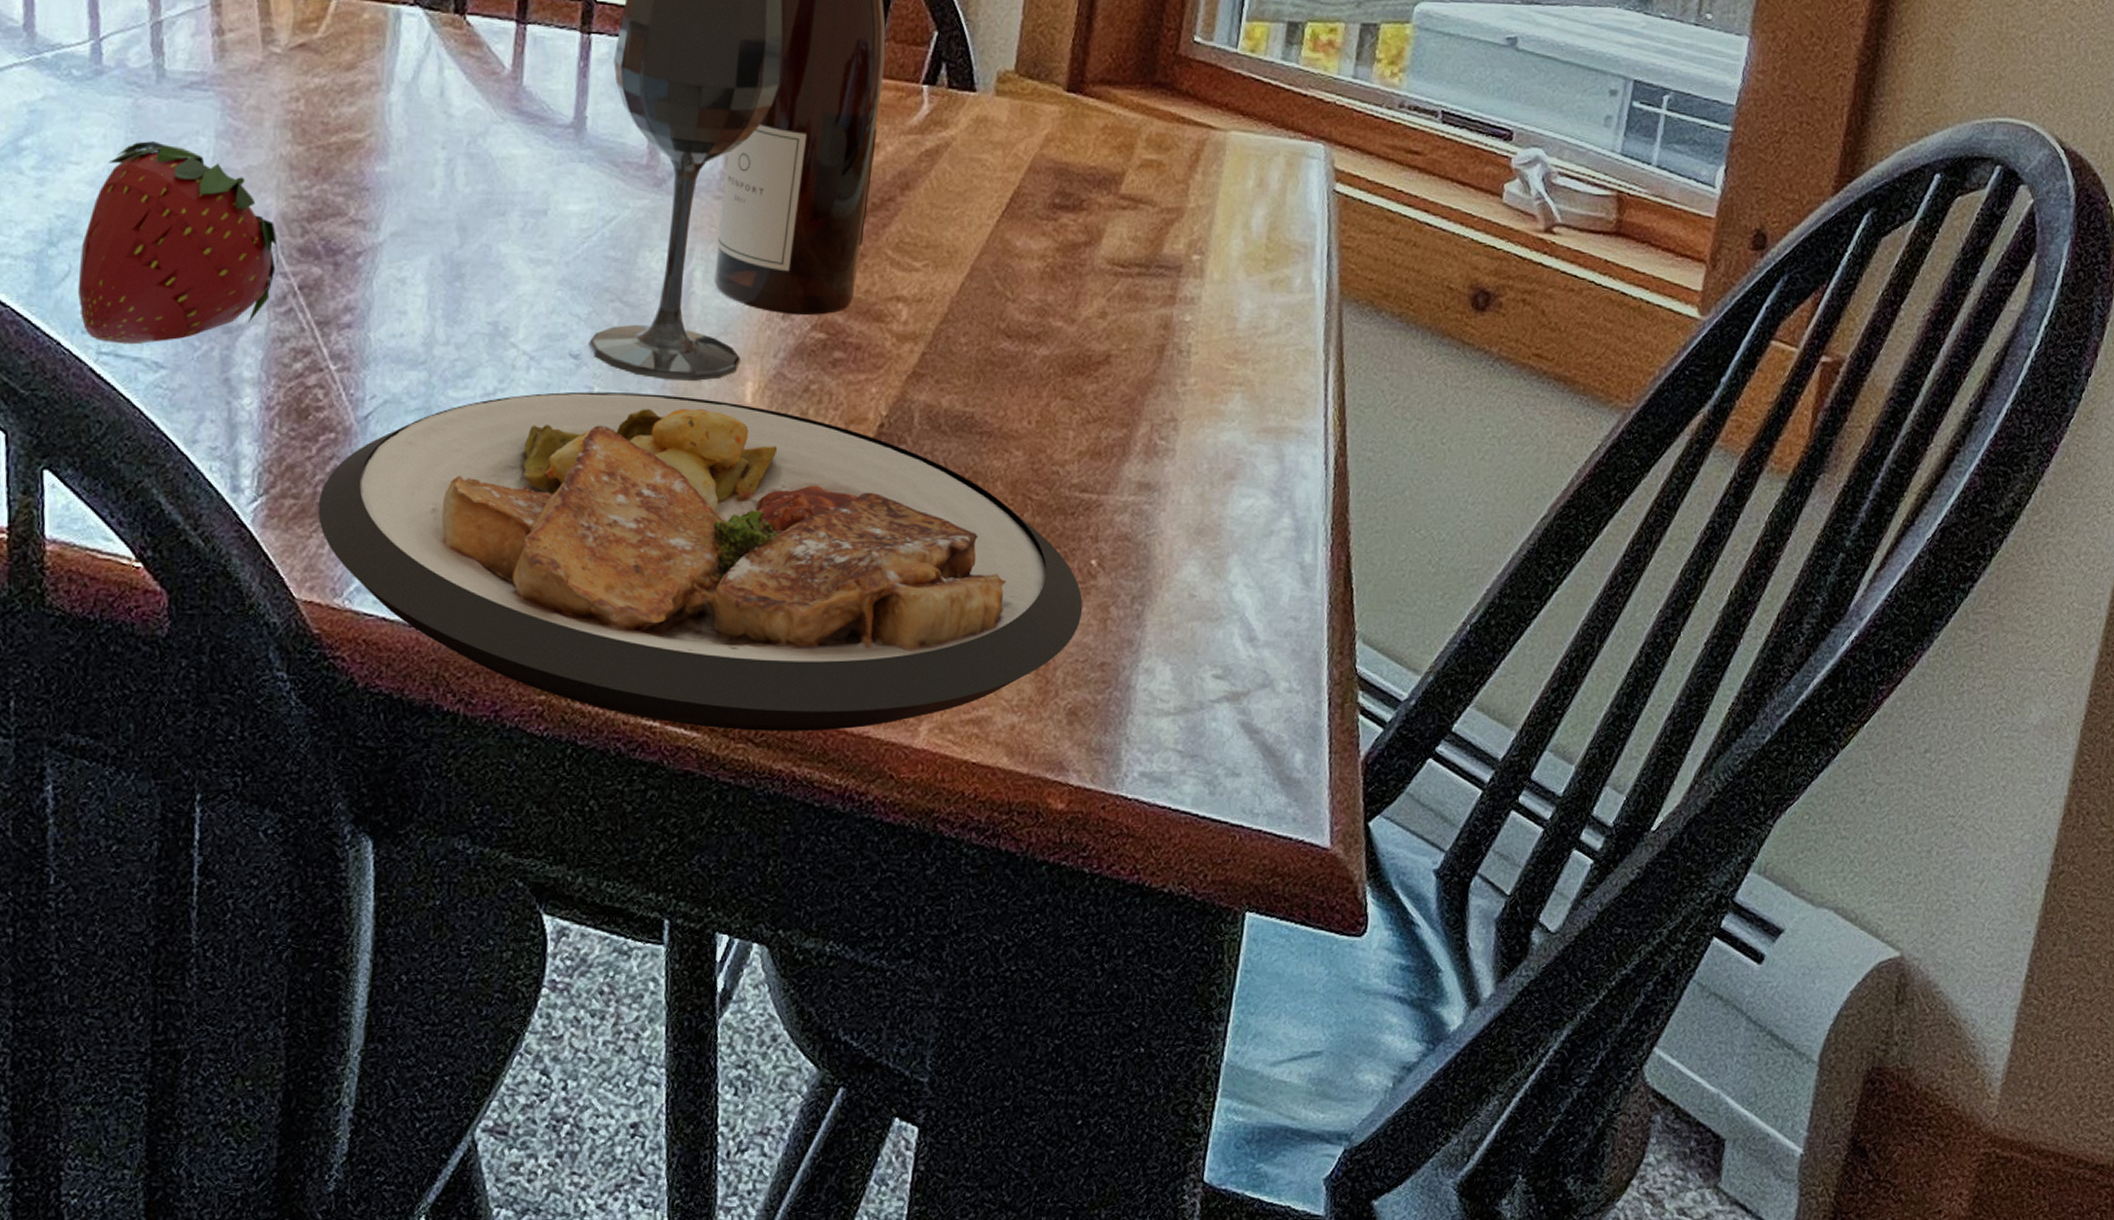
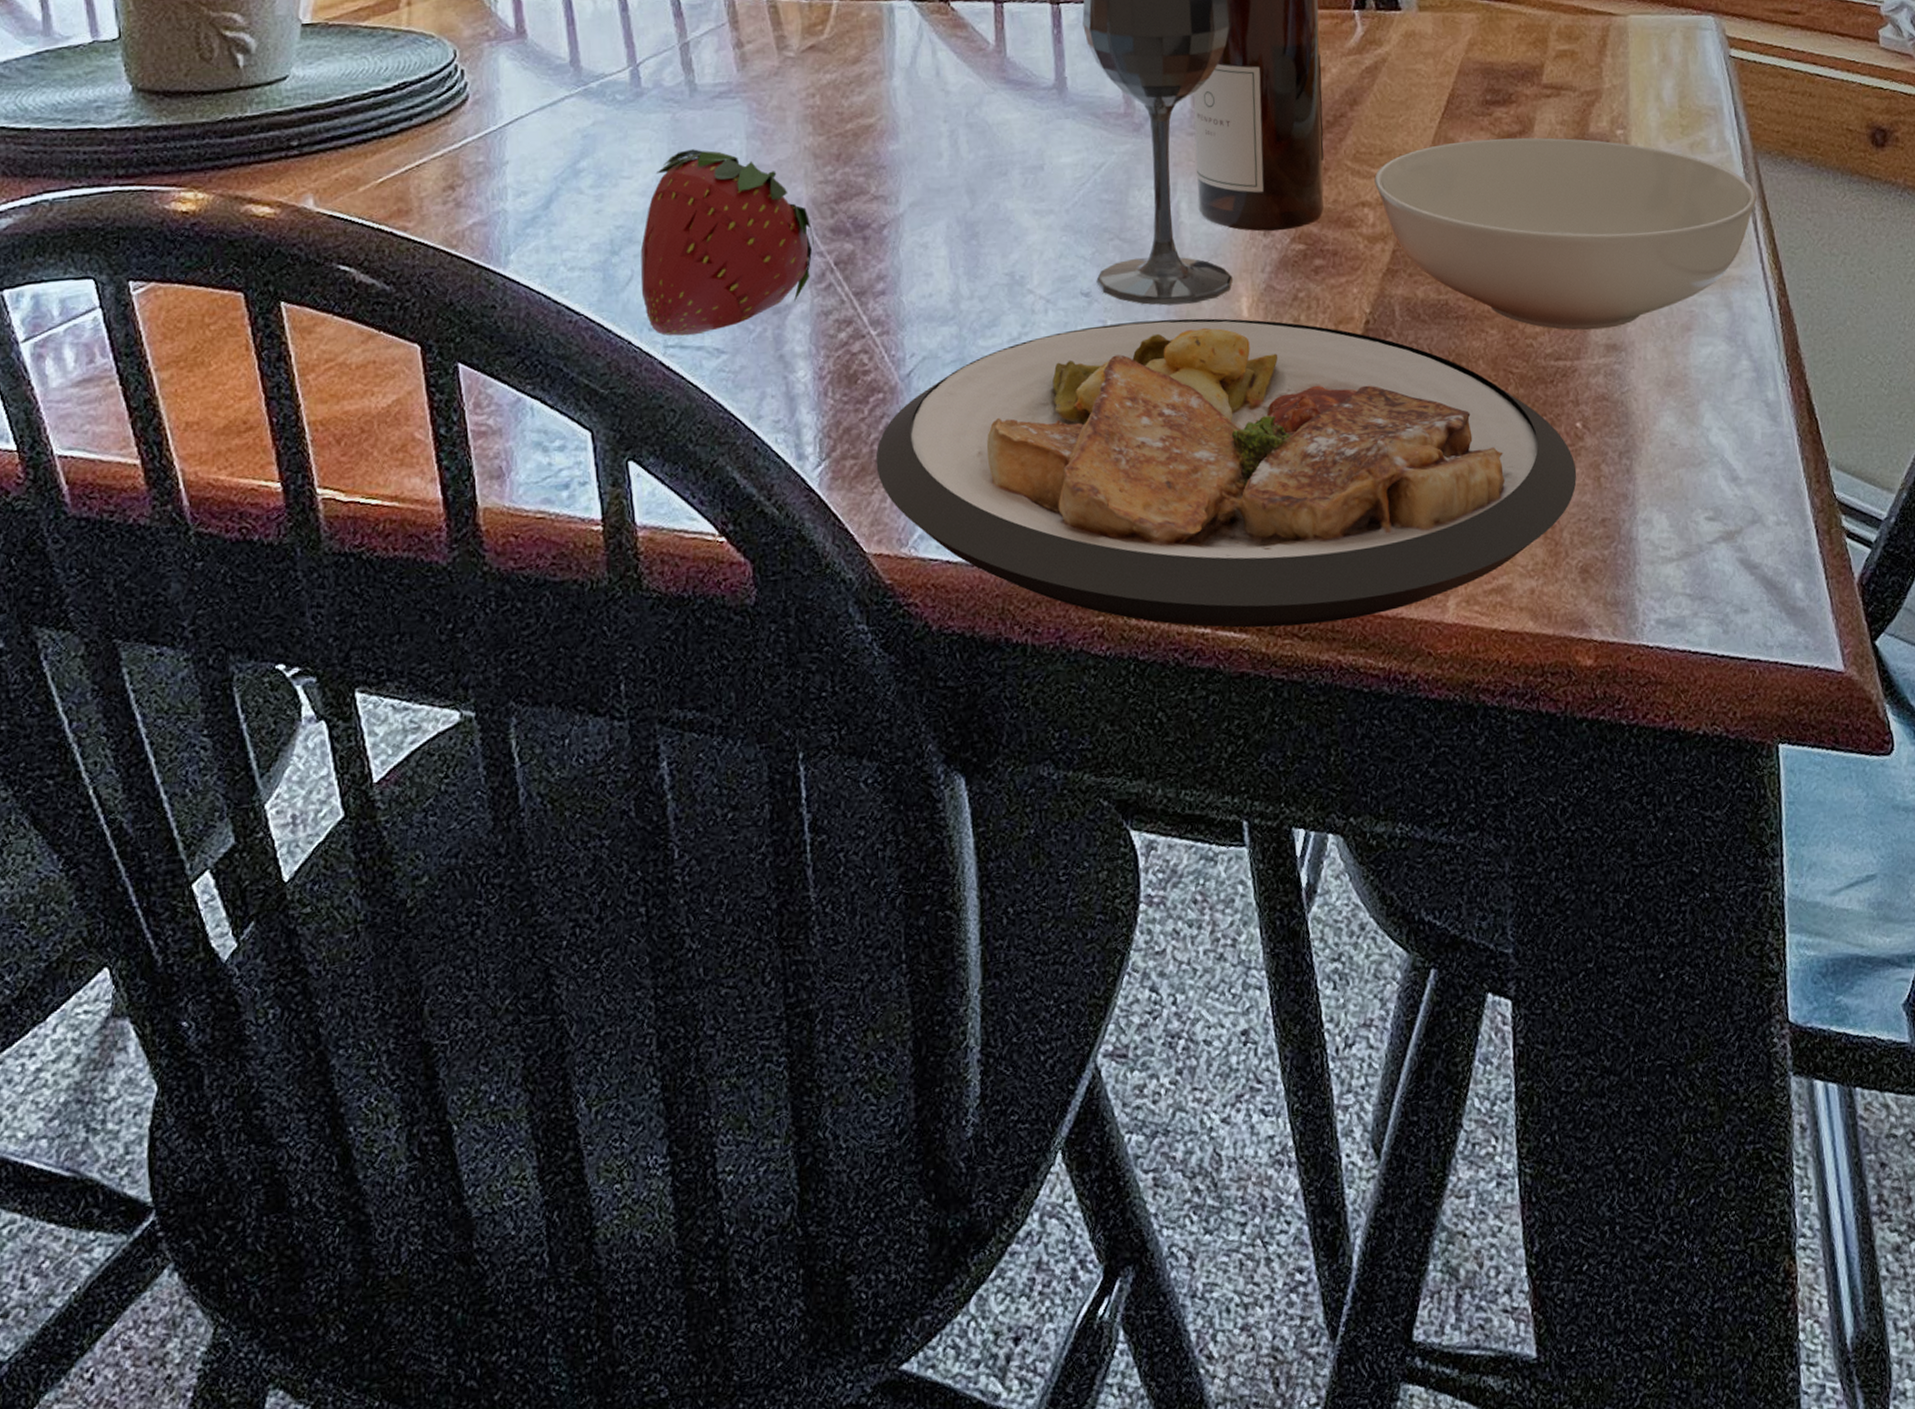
bowl: none [914,244,1335,466] -> present [1374,137,1758,331]

